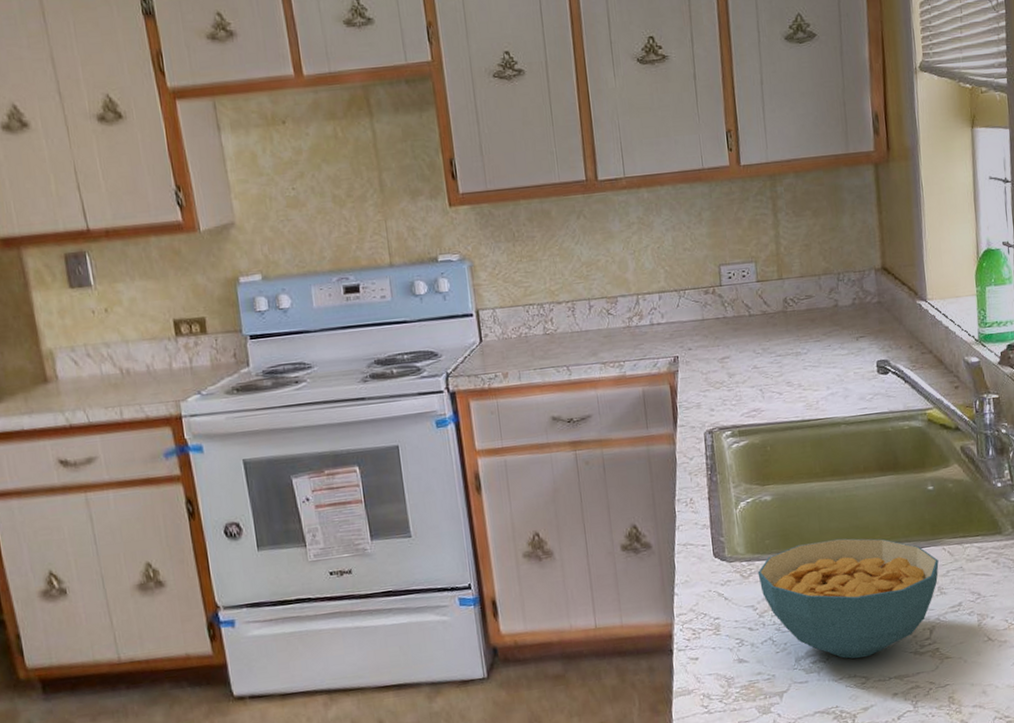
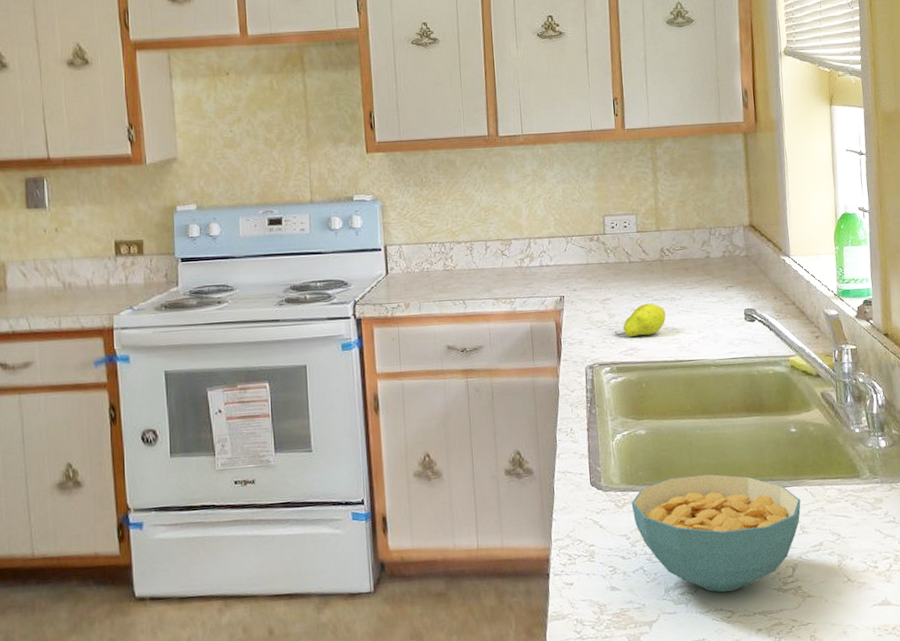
fruit: none [736,359,791,397] -> present [615,303,666,337]

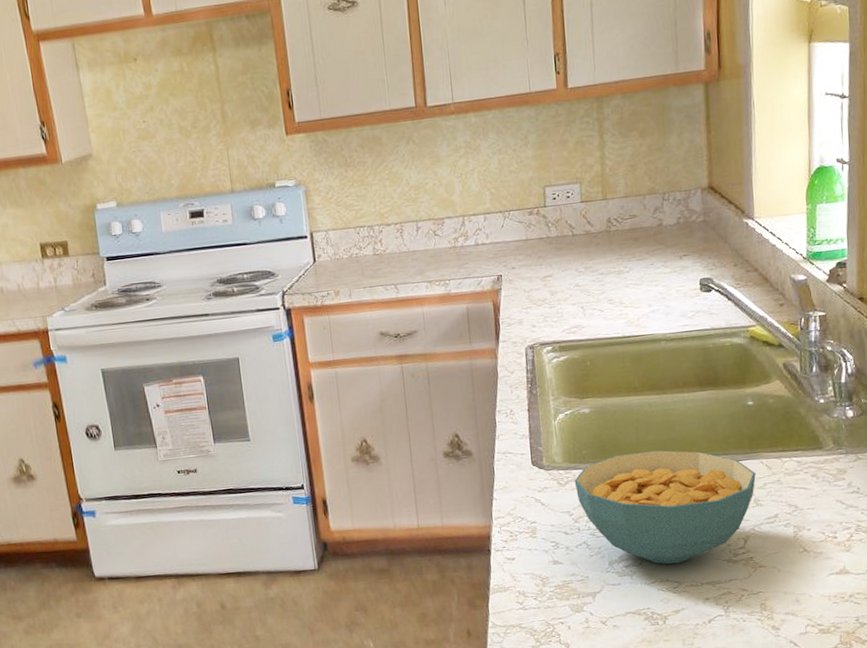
fruit: present [615,303,666,337] -> none [557,277,613,314]

